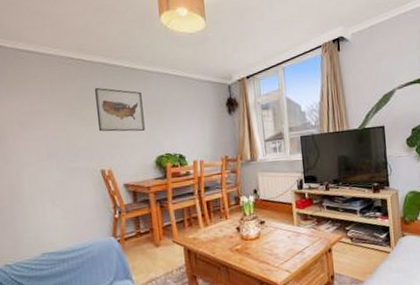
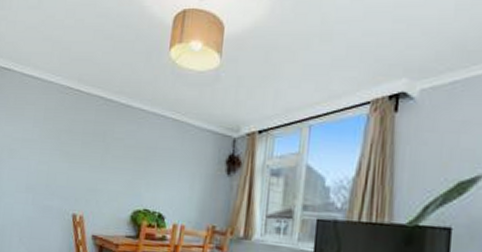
wall art: present [95,88,145,132] -> none [79,123,132,179]

